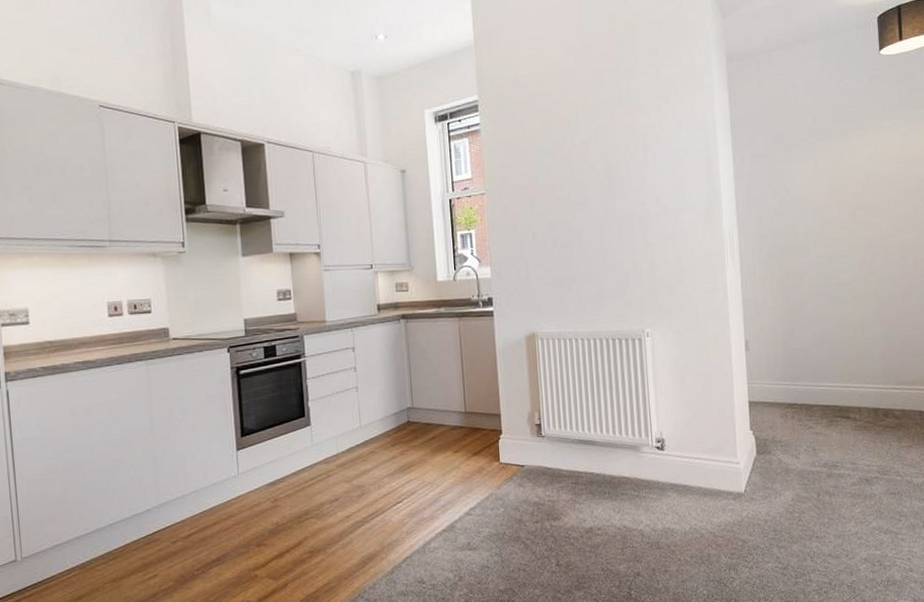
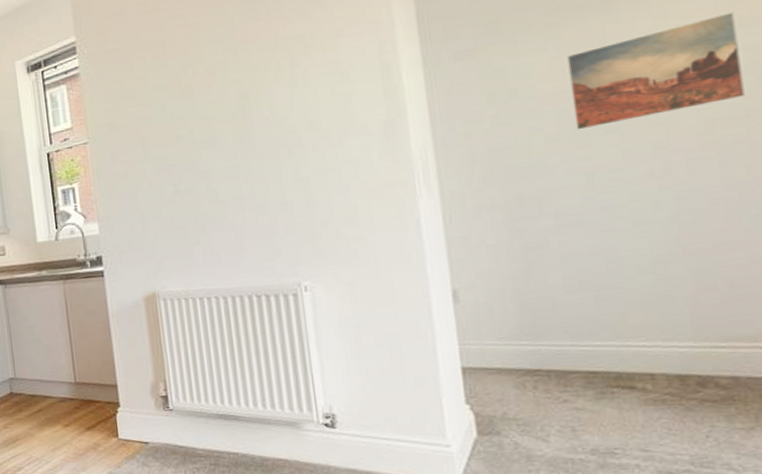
wall art: none [821,152,915,225] -> present [567,12,745,130]

